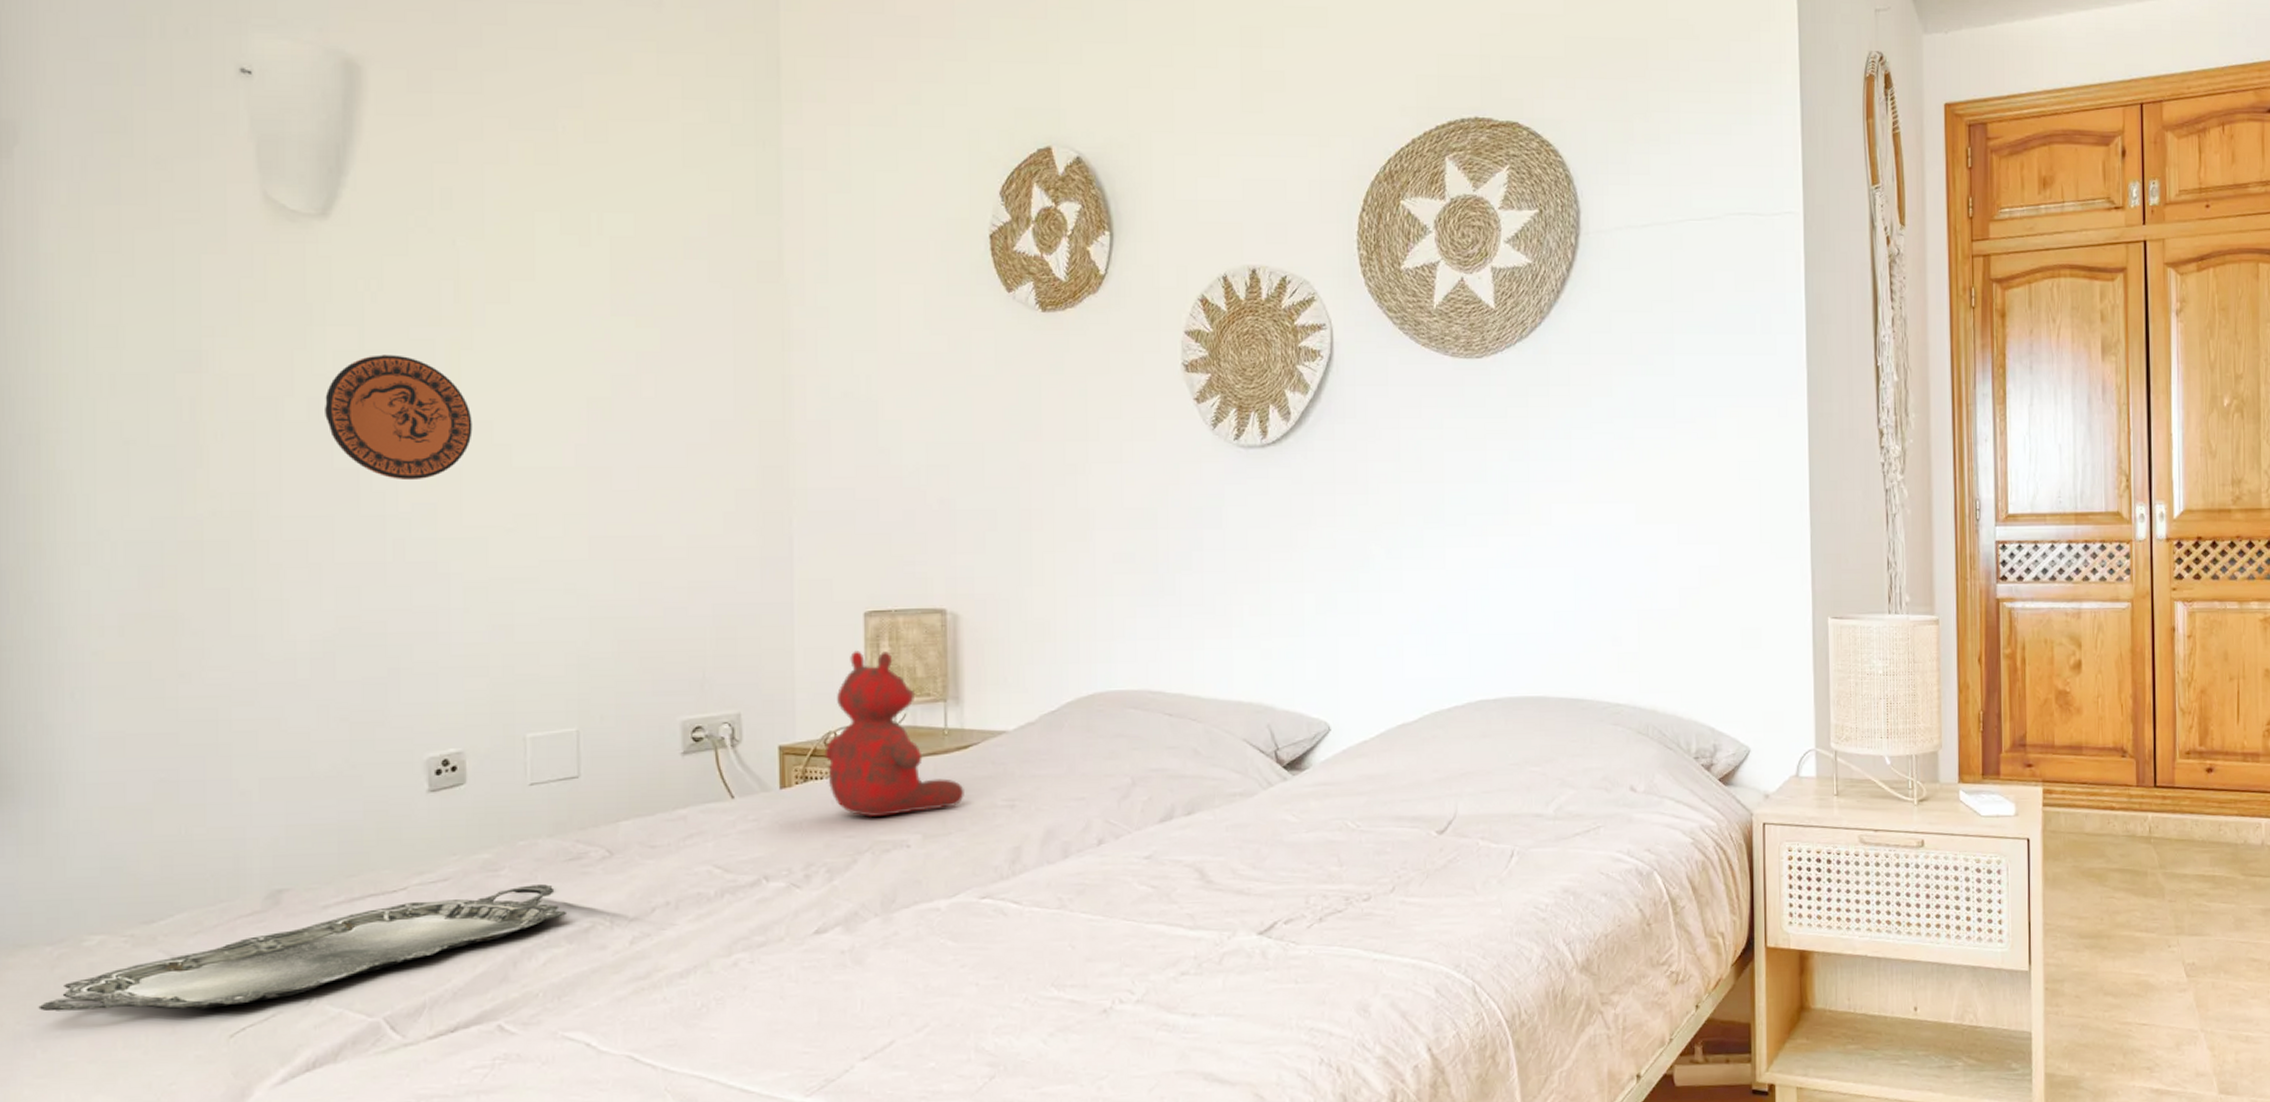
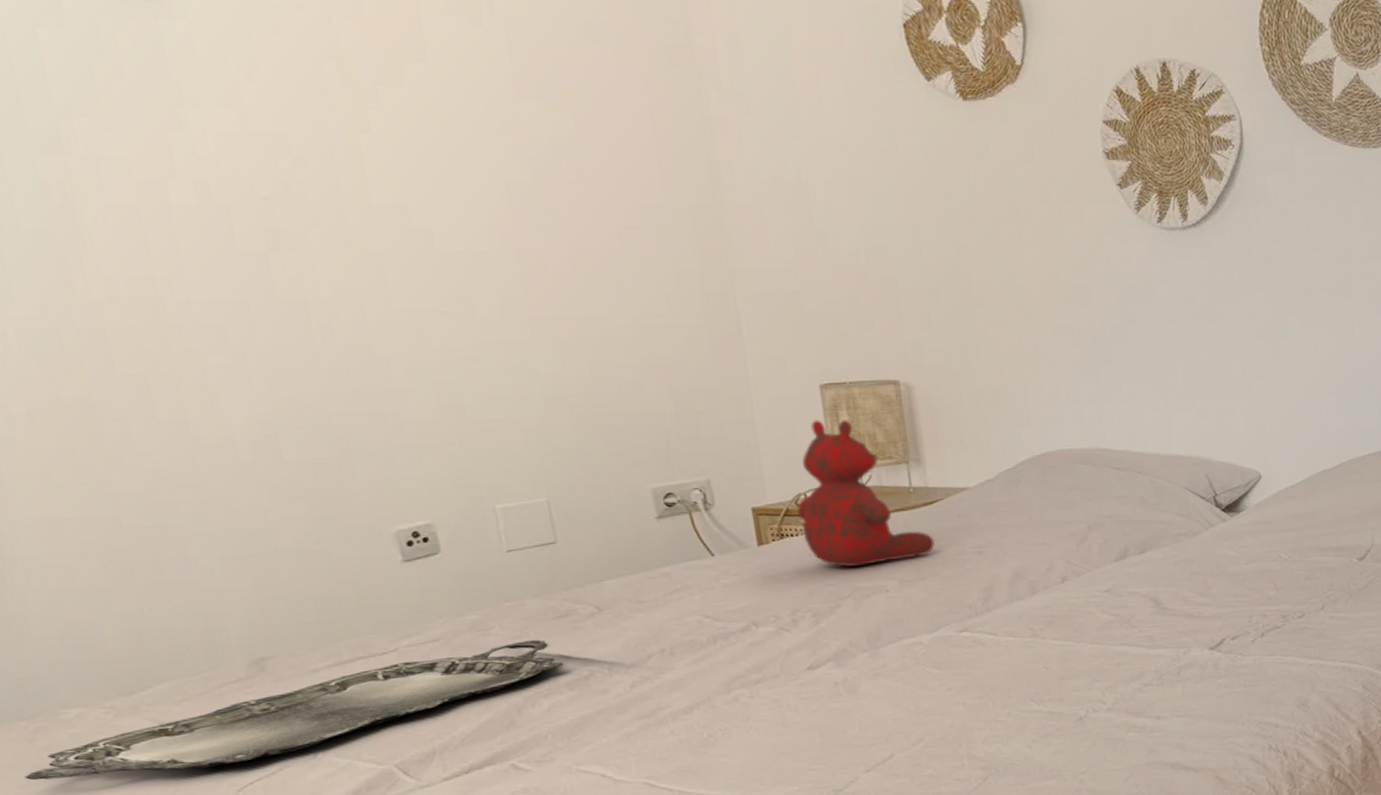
decorative plate: present [325,355,473,481] -> none [213,137,387,265]

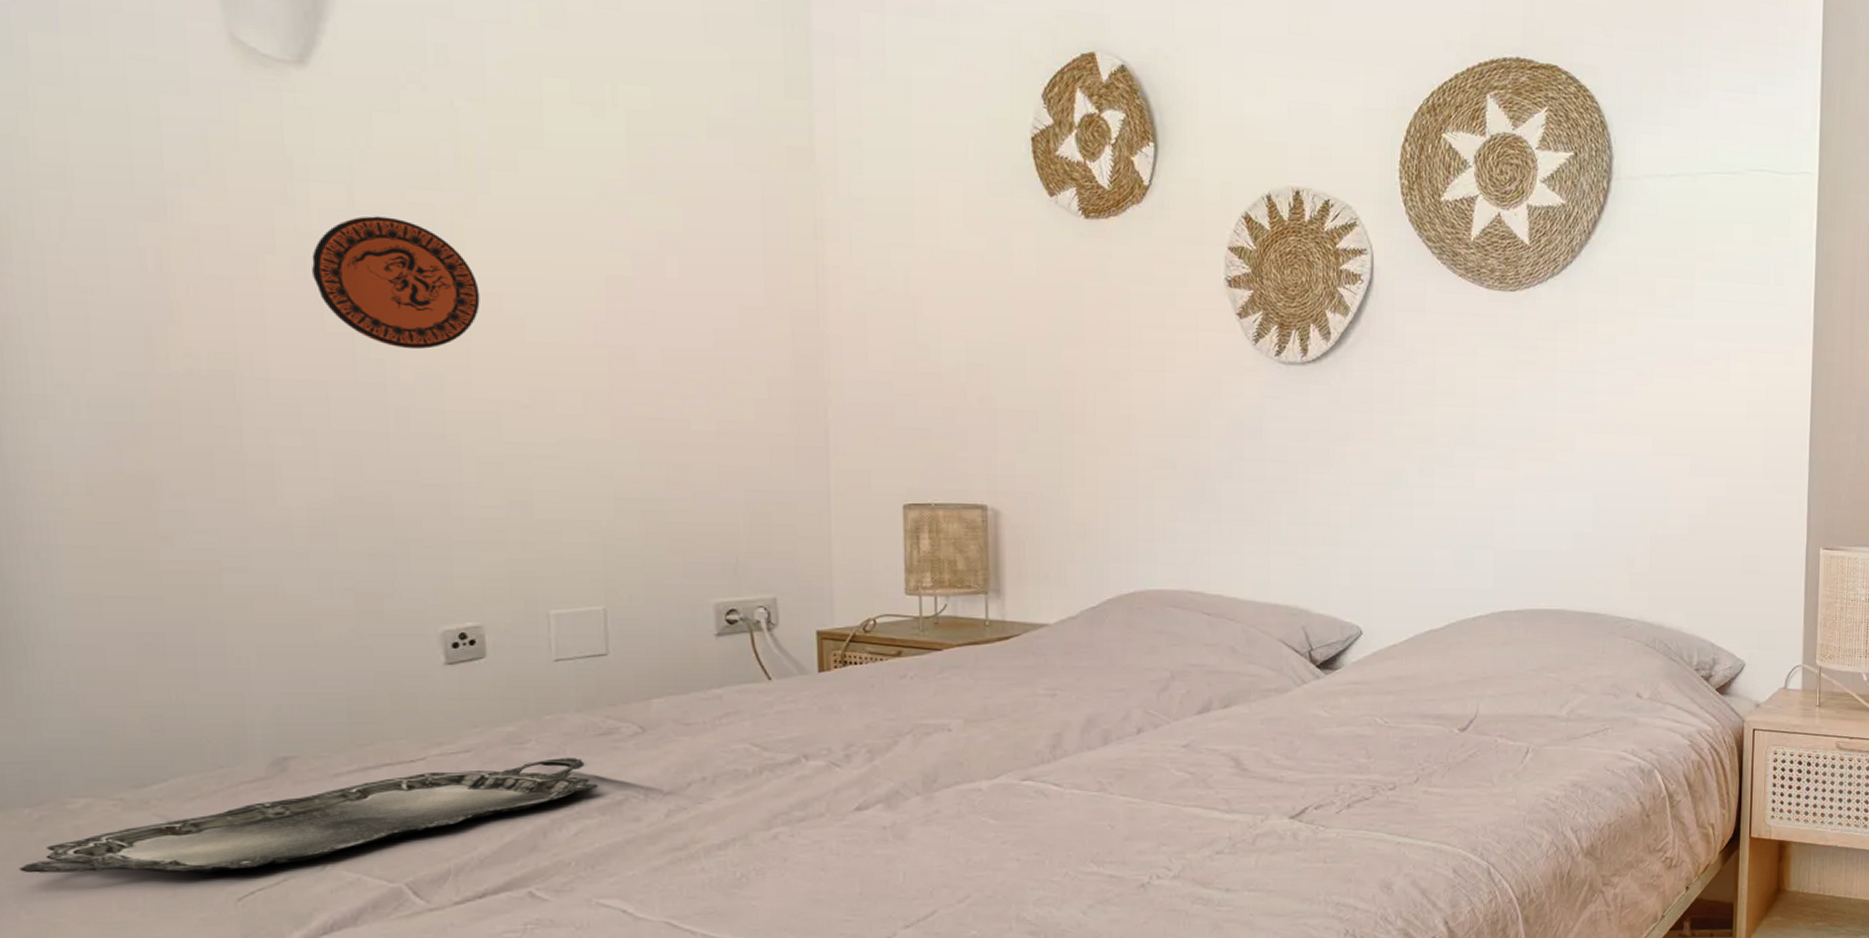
decorative plate: none [213,137,387,265] -> present [312,216,480,350]
teddy bear: present [796,420,935,568] -> none [864,542,1006,702]

